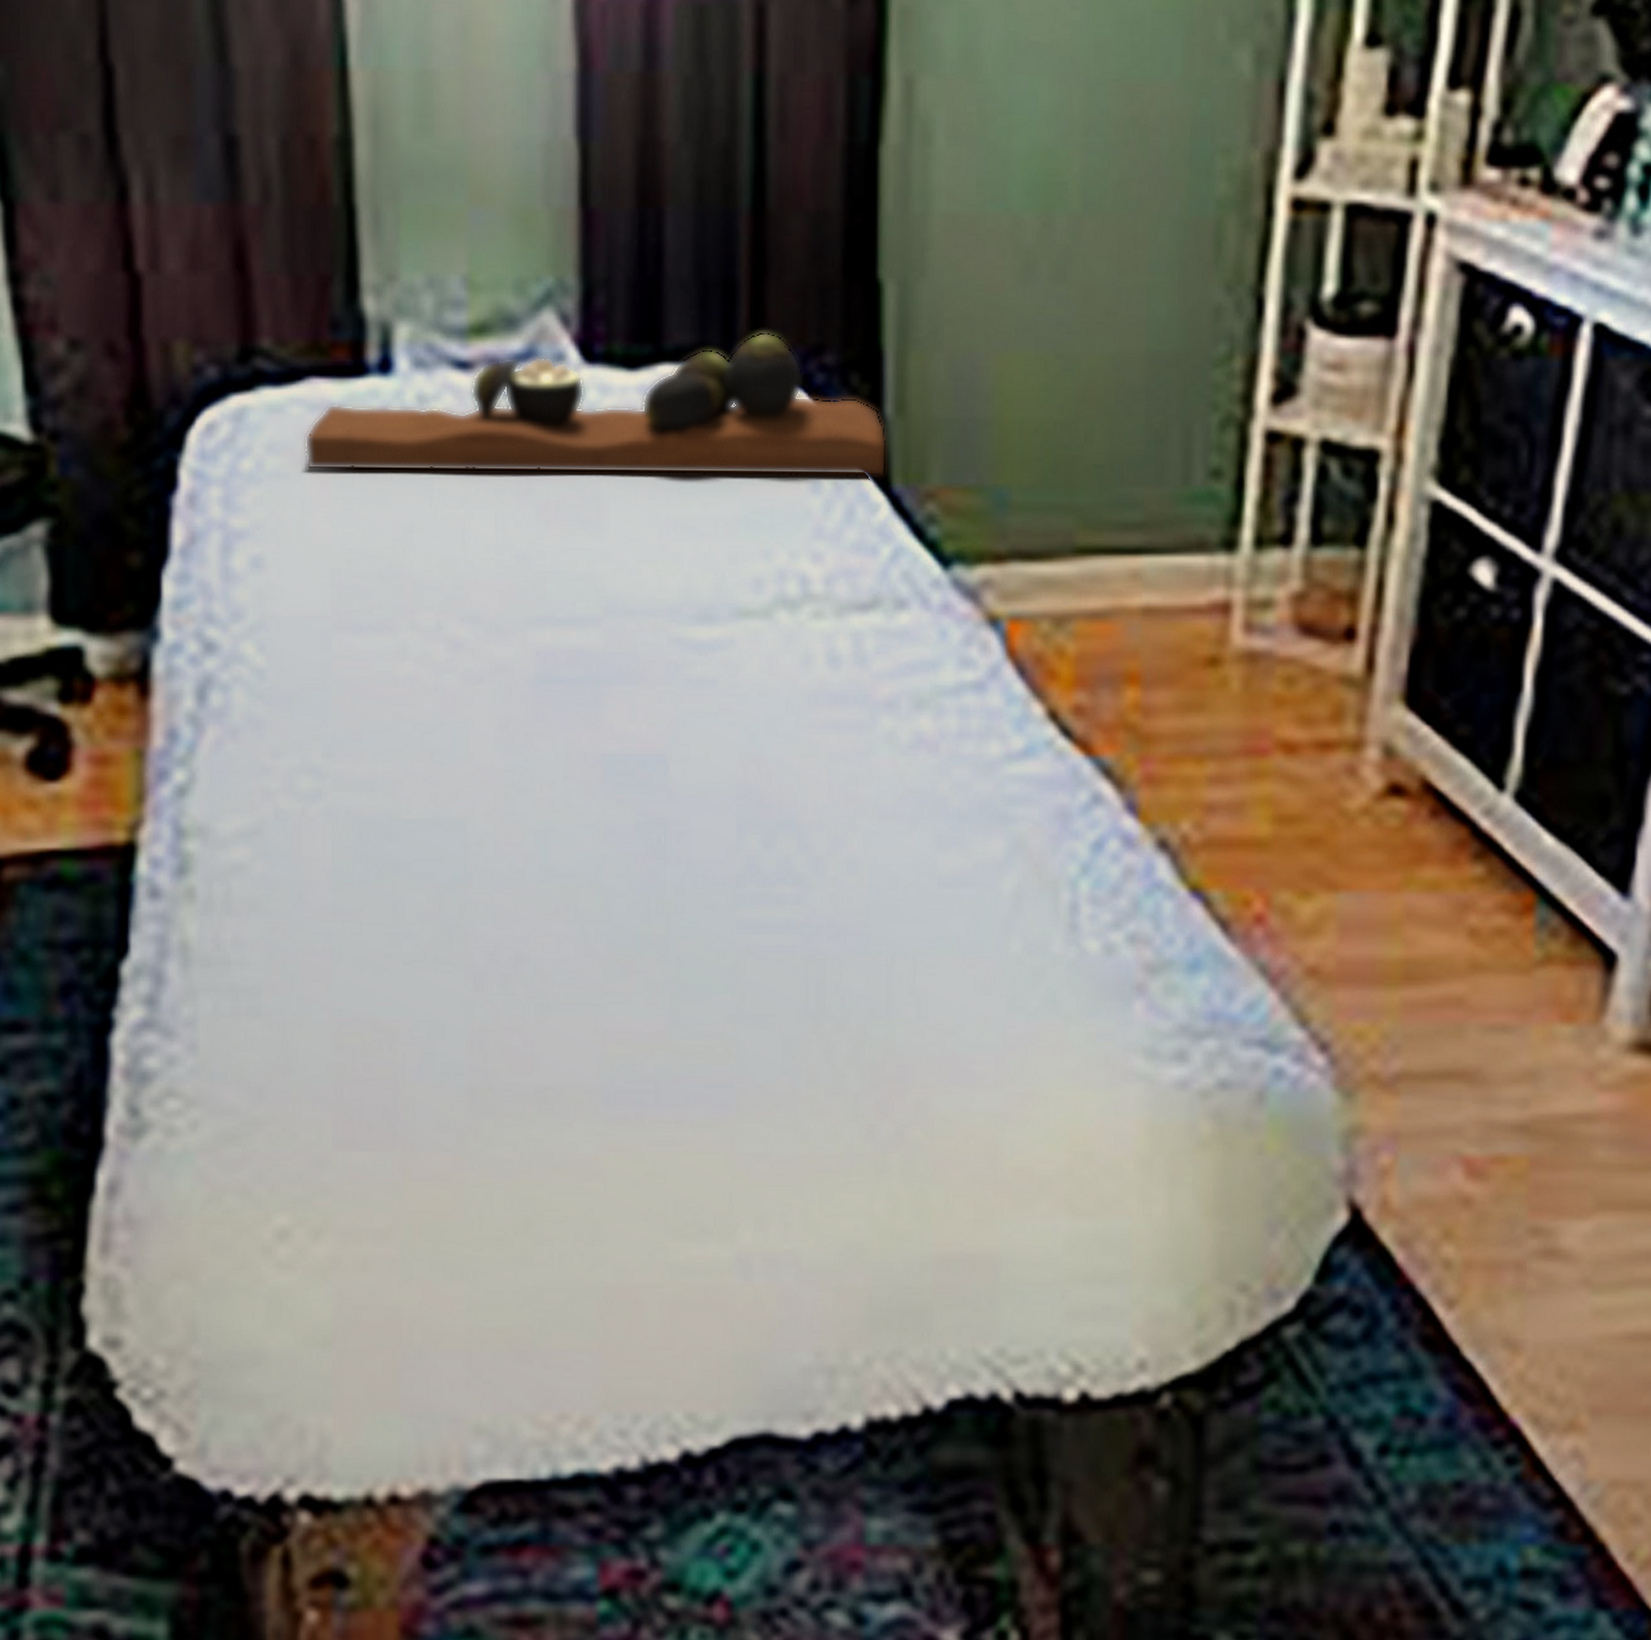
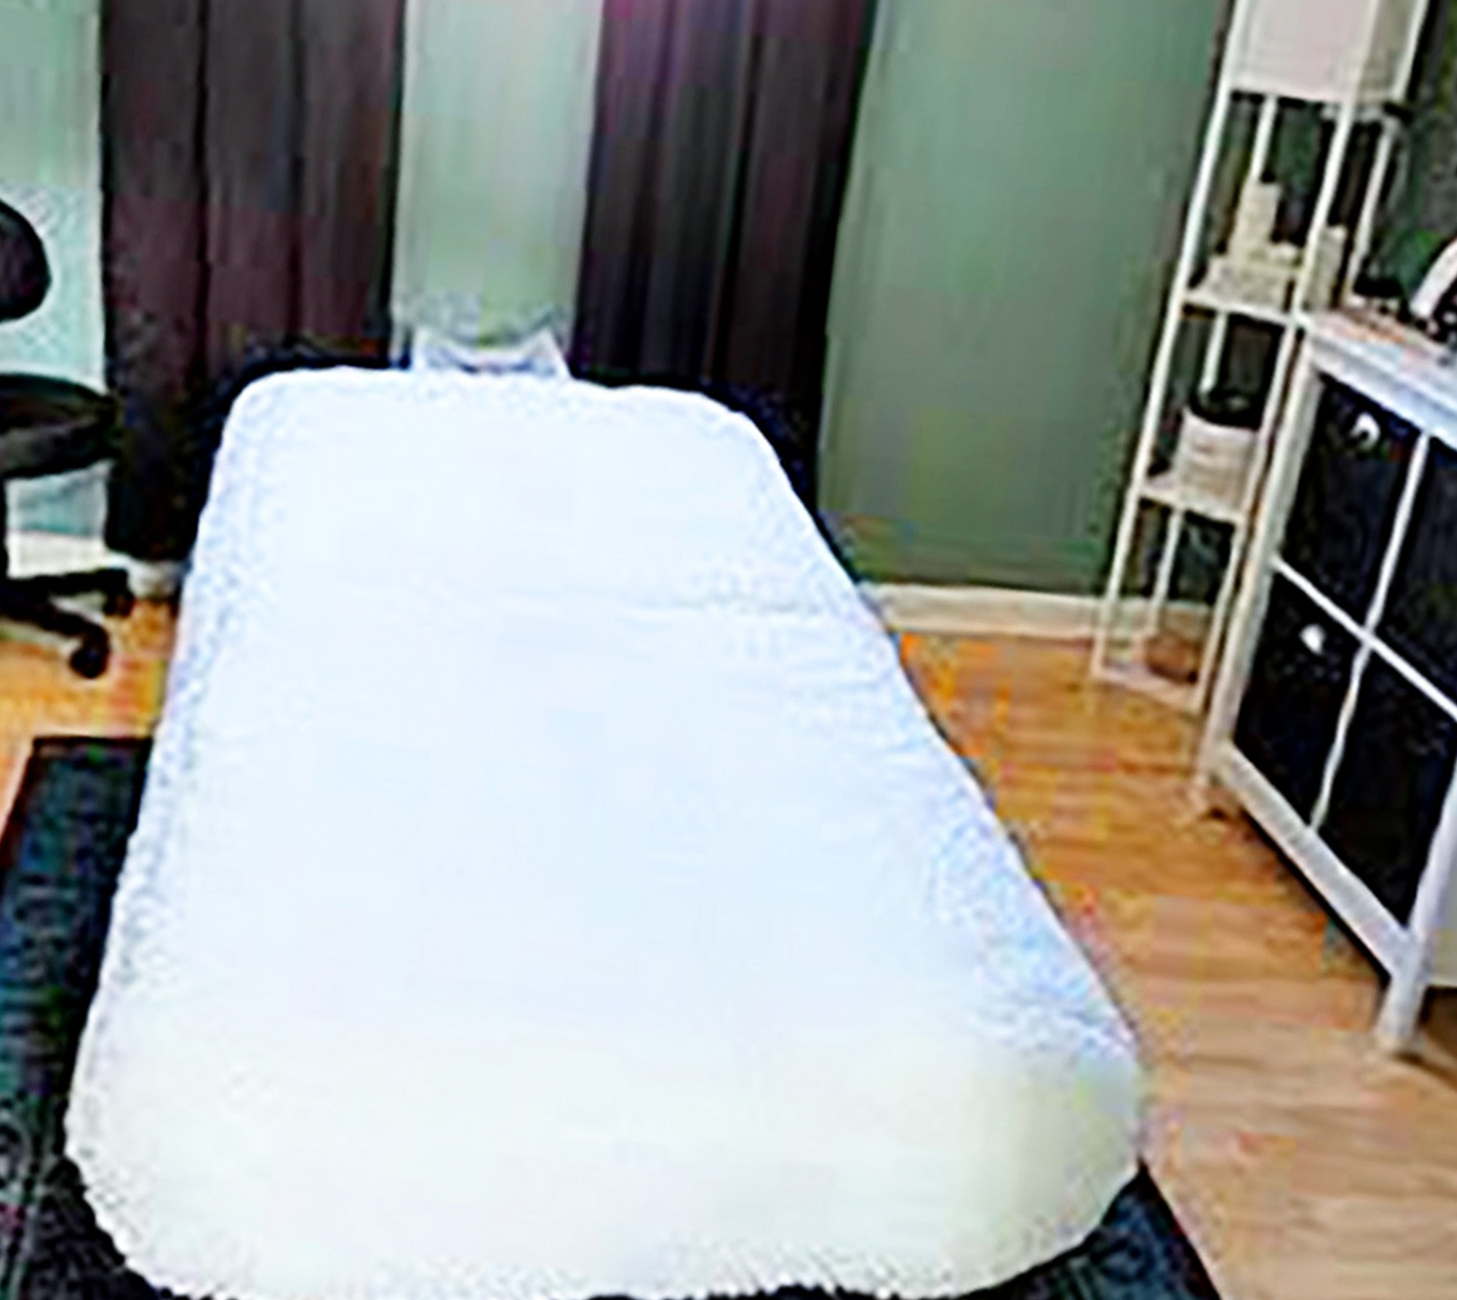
decorative tray: present [304,331,888,477] -> none [329,367,819,501]

